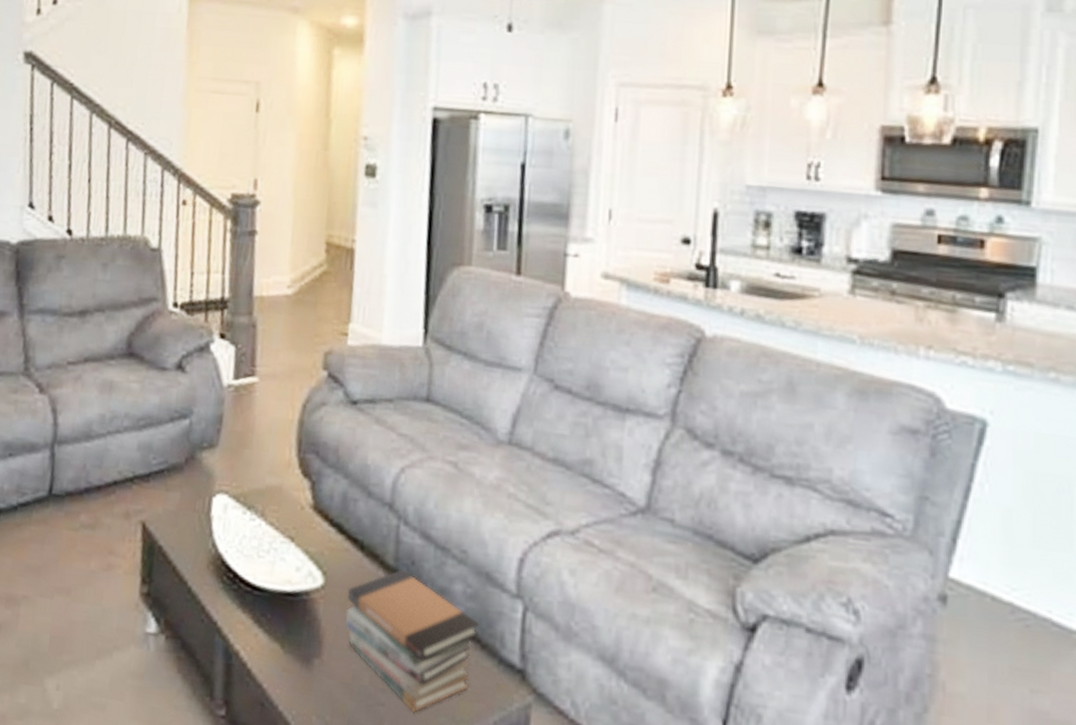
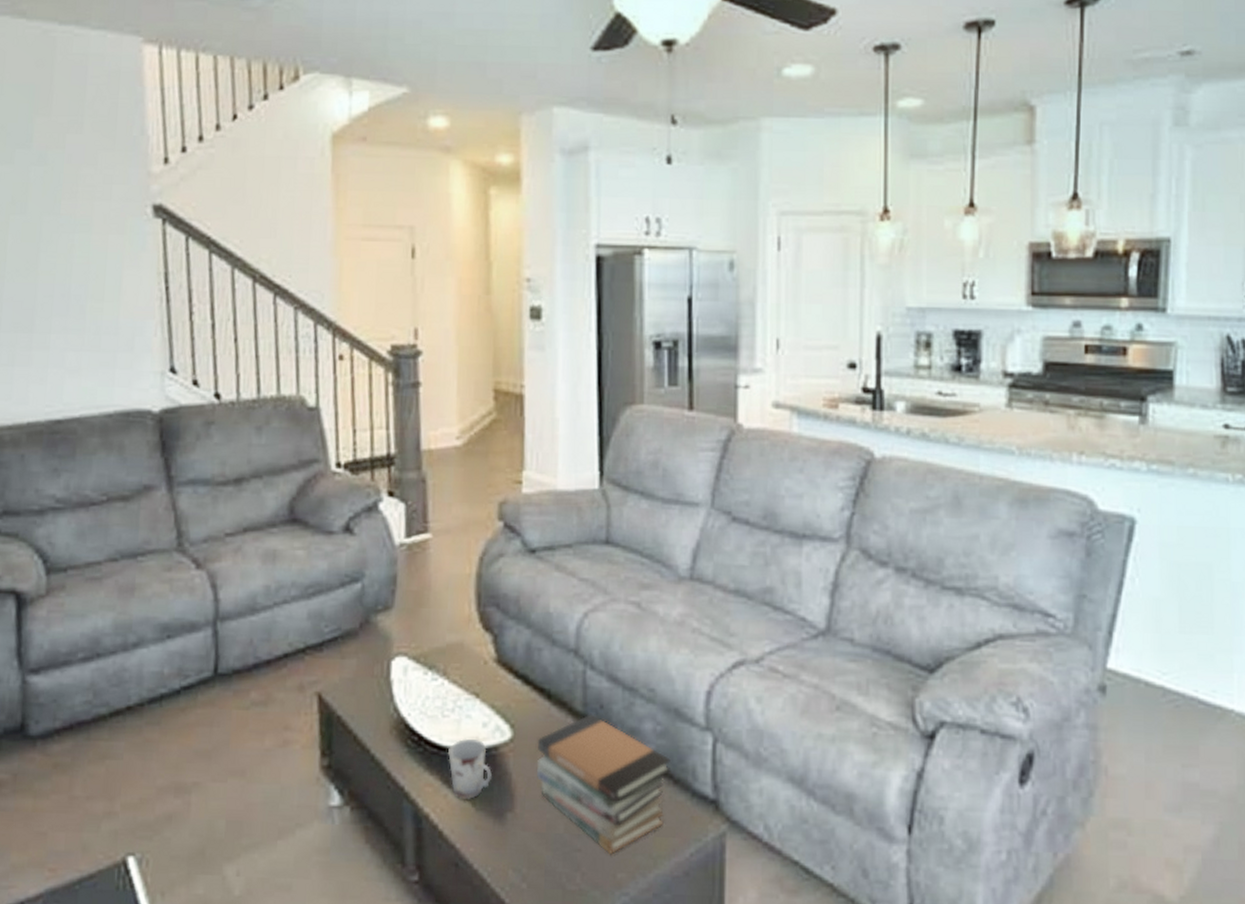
cup: none [260,580,302,641] -> present [448,738,492,799]

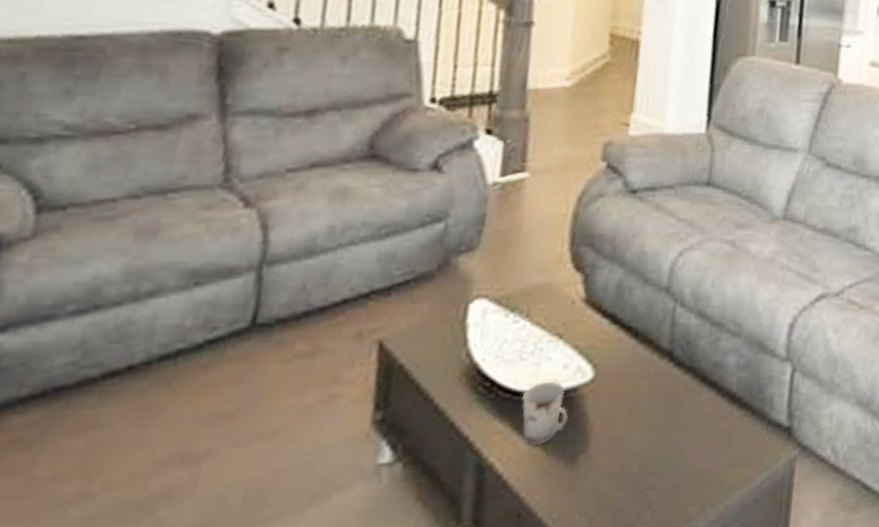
book stack: present [537,714,672,854] -> none [615,350,750,488]

